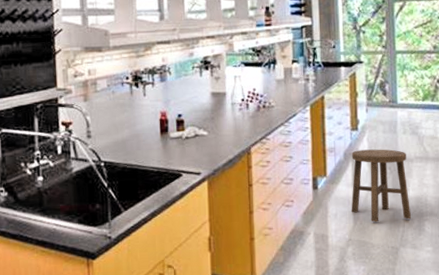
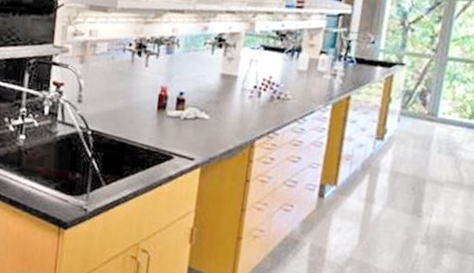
stool: present [351,149,412,222] -> none [358,162,437,249]

